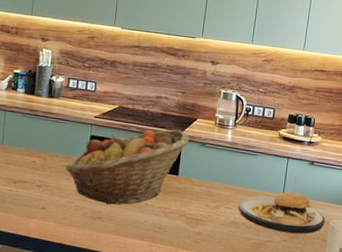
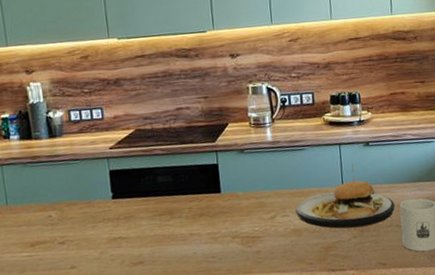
fruit basket: present [65,129,189,205] -> none [87,141,224,245]

